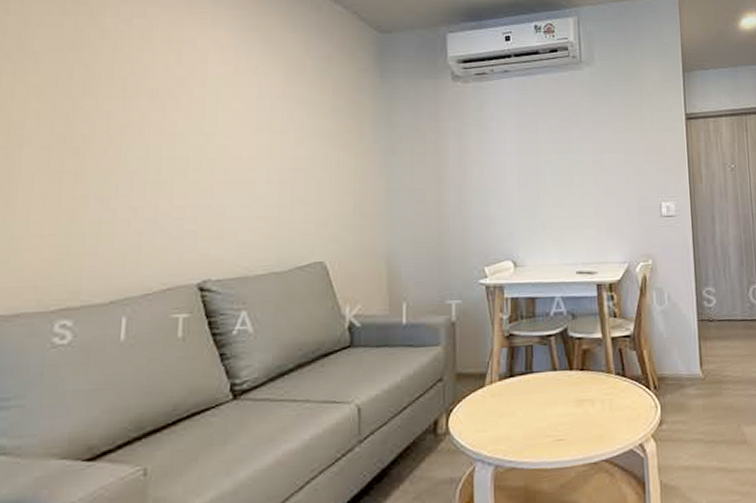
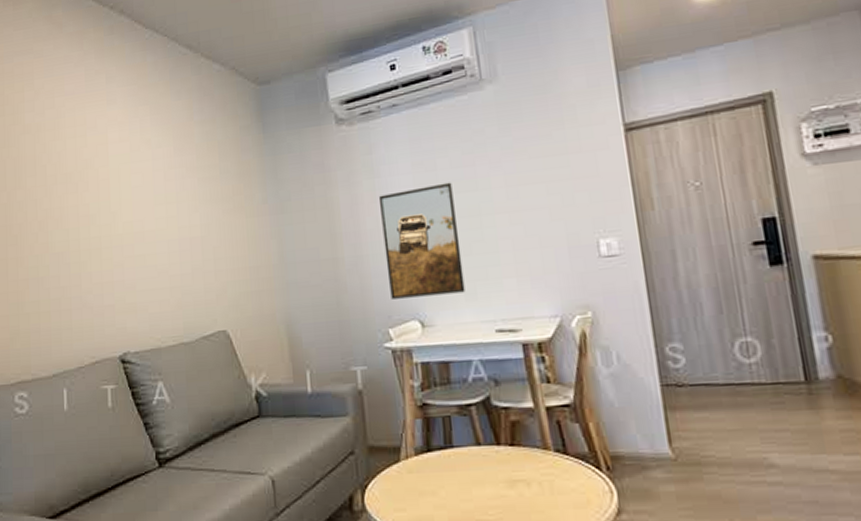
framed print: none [485,143,554,241] -> present [378,182,466,299]

